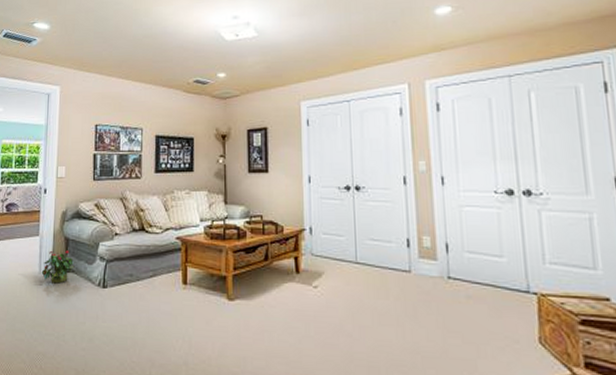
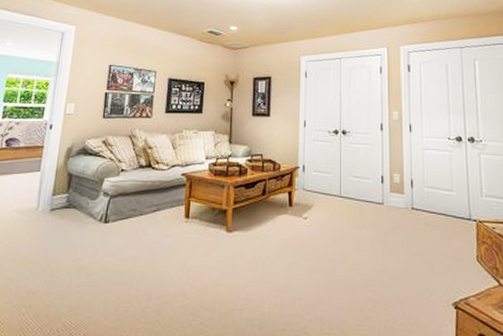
potted plant: present [41,250,76,284] -> none [39,186,78,220]

